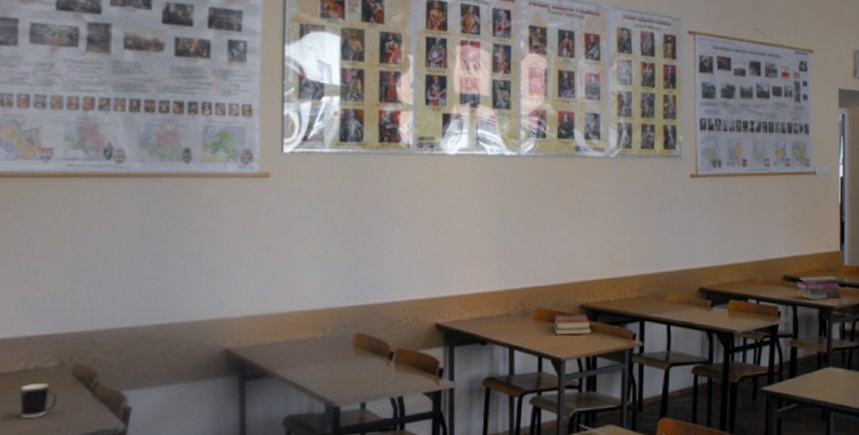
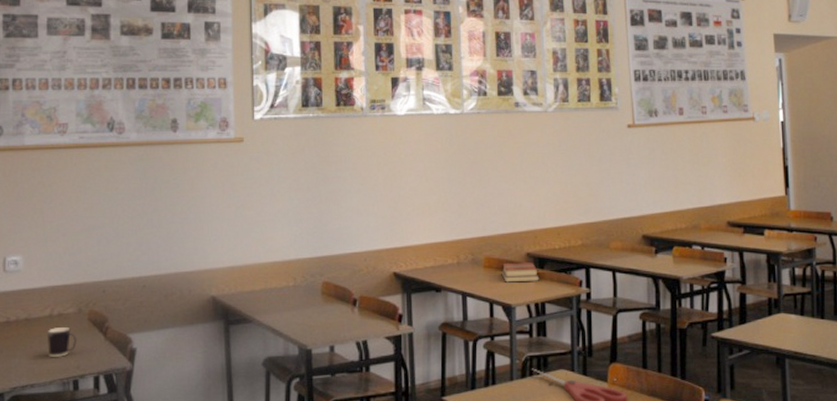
books: present [797,276,842,301] -> none [742,221,790,246]

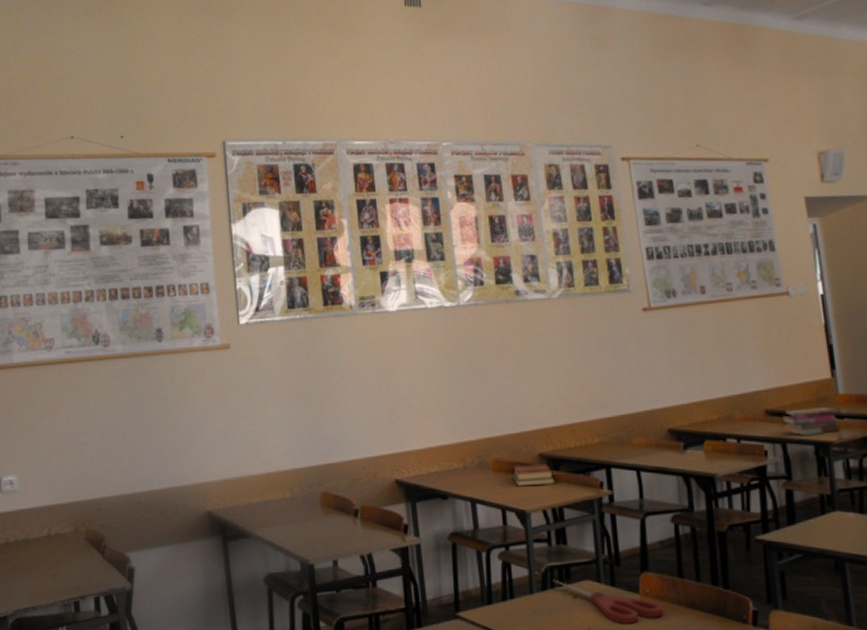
mug: present [47,326,77,357] -> none [45,546,76,578]
books: none [742,221,790,246] -> present [783,407,841,436]

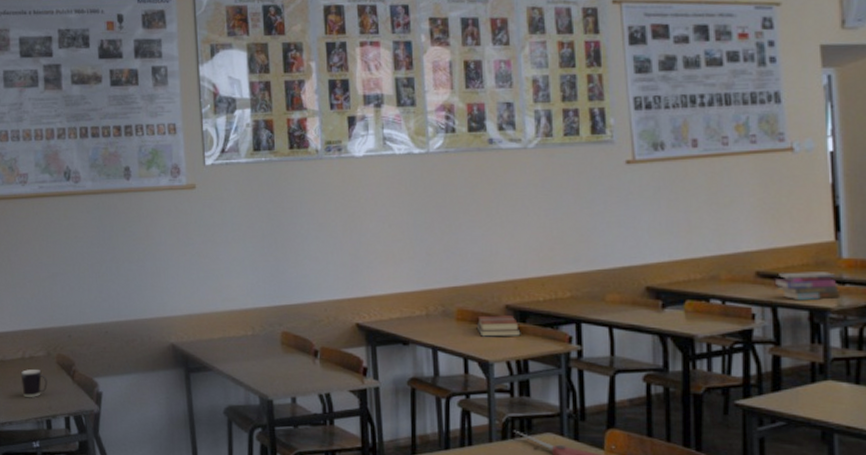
mug: none [45,546,76,578] -> present [20,368,48,397]

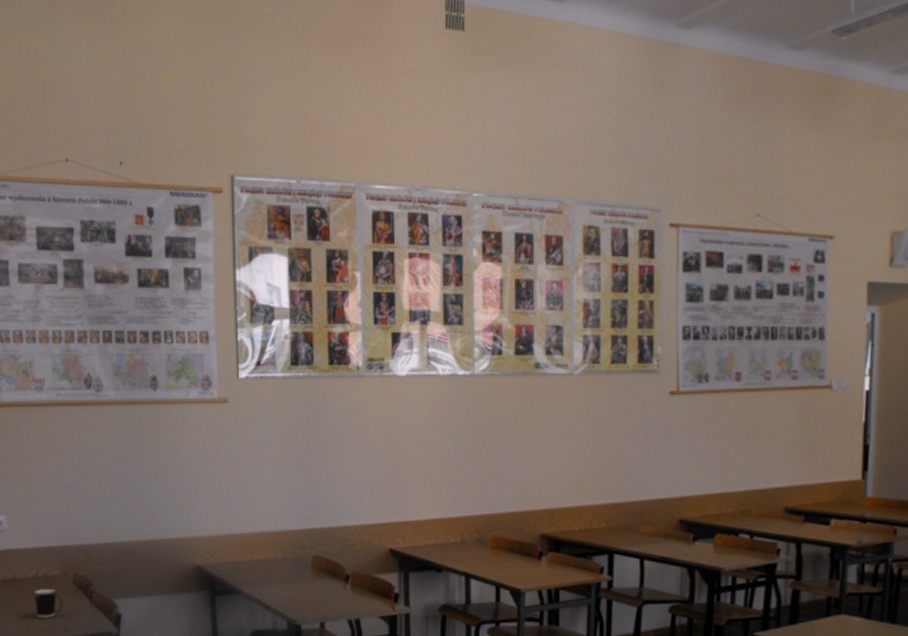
books: present [476,315,521,337] -> none [510,543,554,566]
books: present [776,272,841,301] -> none [802,509,862,538]

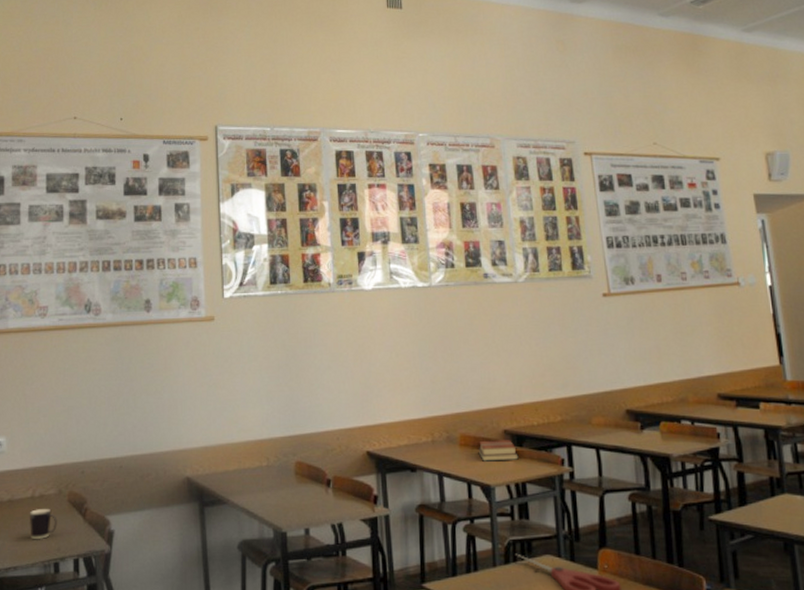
books: none [510,543,554,566] -> present [478,440,519,461]

